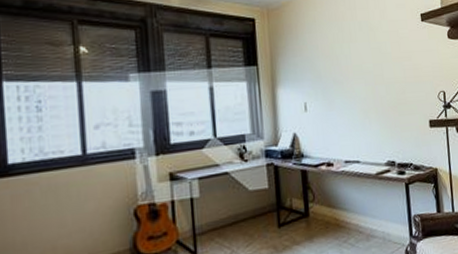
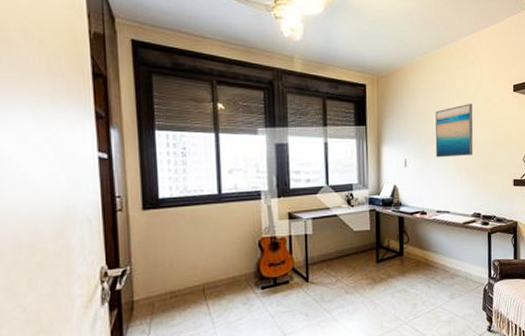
wall art: none [336,36,382,99] -> present [435,104,473,158]

